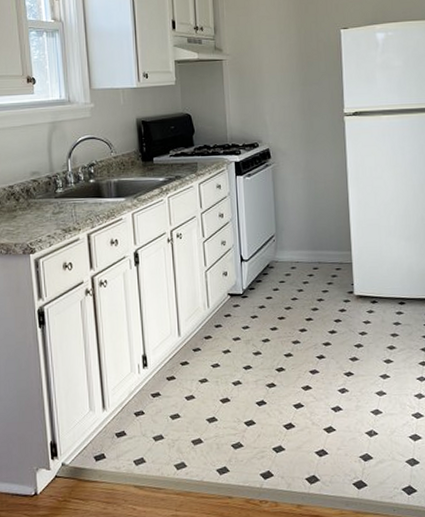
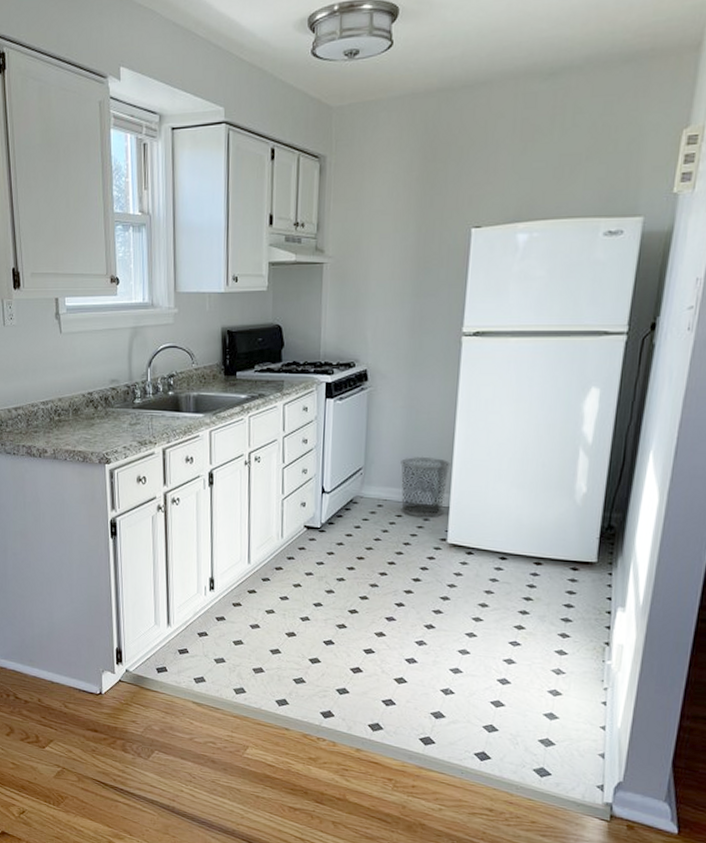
trash can: none [307,220,349,275] -> present [400,456,451,518]

